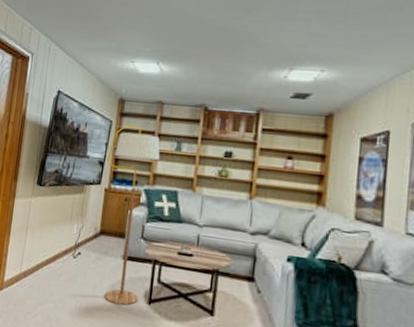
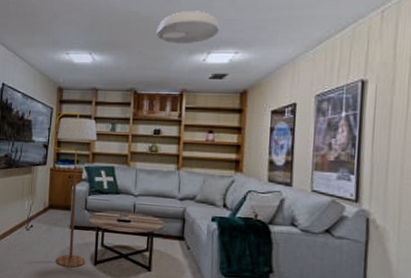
ceiling light: none [232,22,304,59] -> present [156,11,219,44]

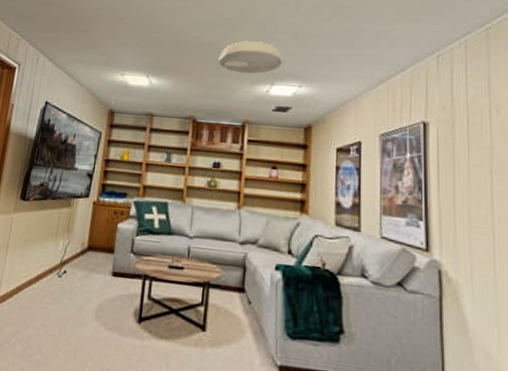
floor lamp: present [50,112,97,268] -> none [91,137,150,326]

